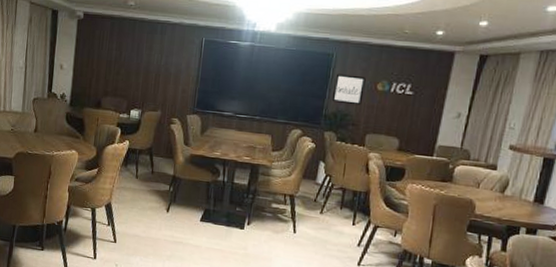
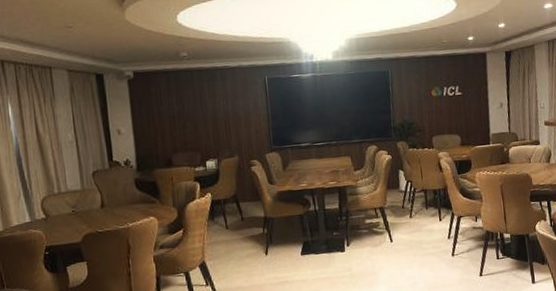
wall art: present [331,74,366,106] -> none [395,87,422,114]

